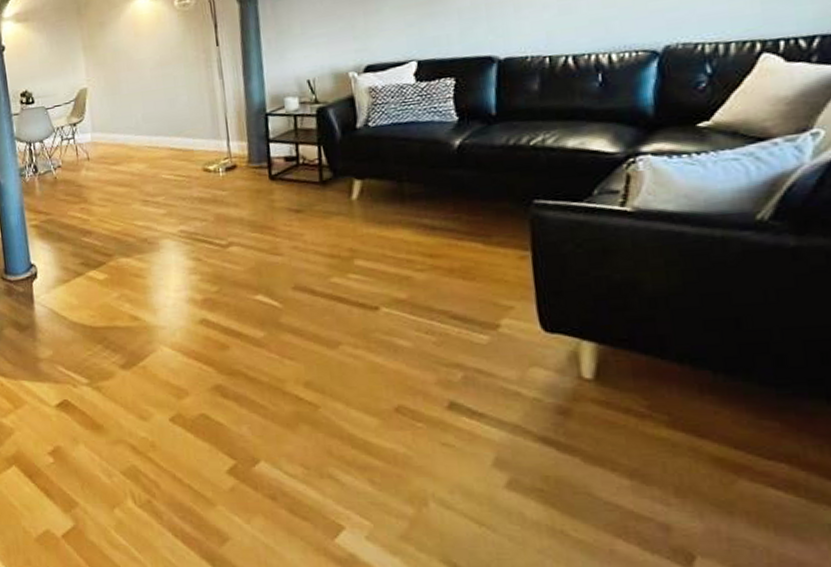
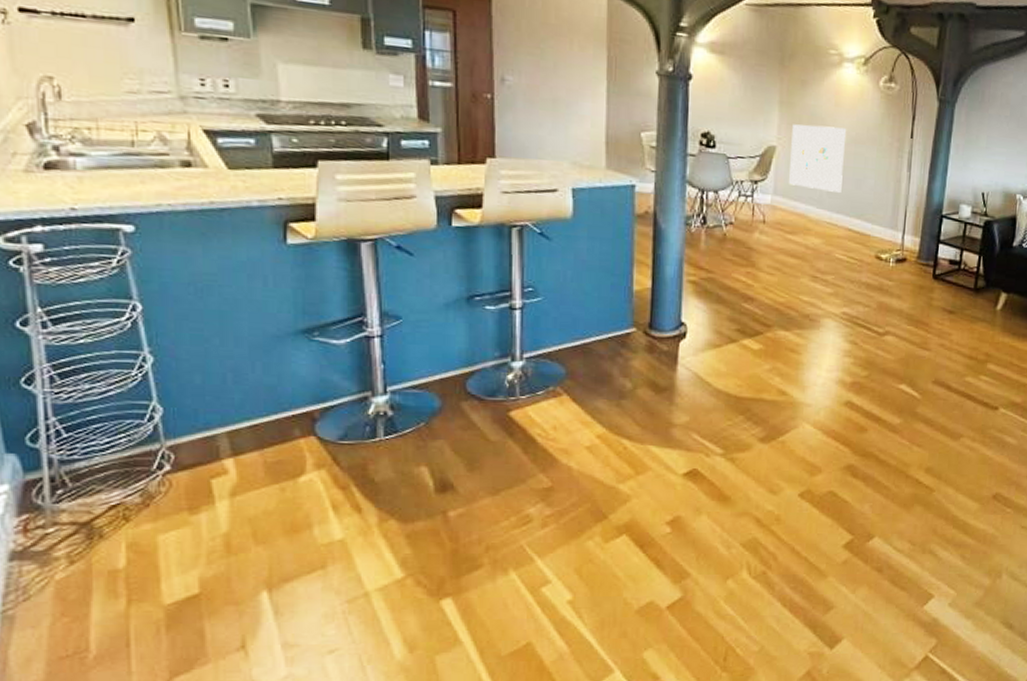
wall art: none [98,54,156,120] -> present [789,124,847,193]

